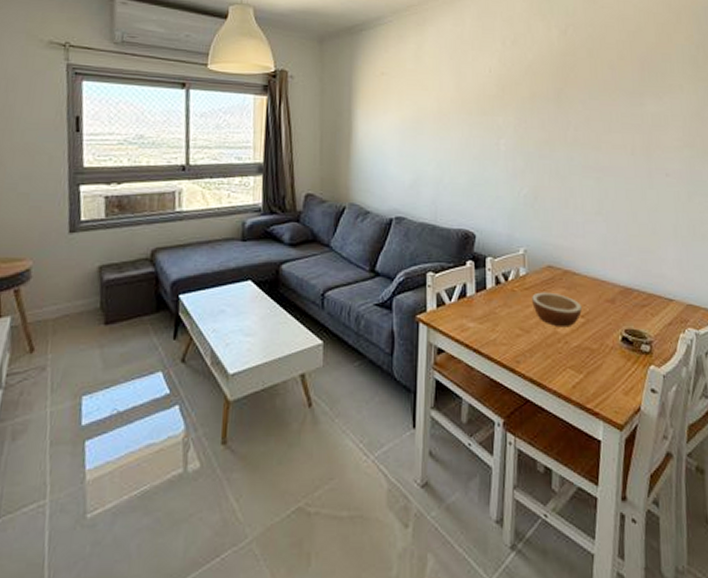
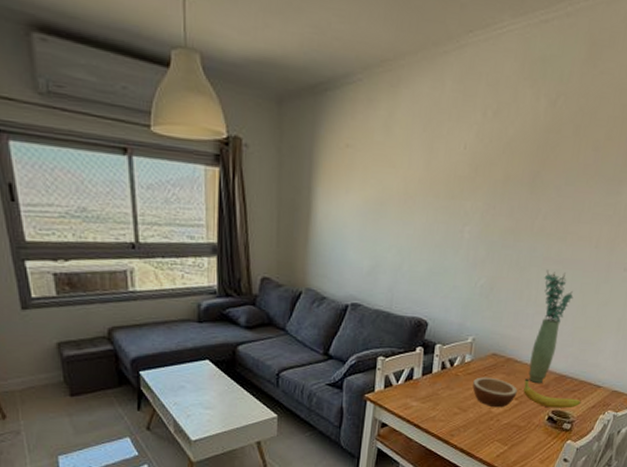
vase: none [587,177,621,297] -> present [528,270,573,383]
fruit: none [588,292,655,327] -> present [523,378,581,409]

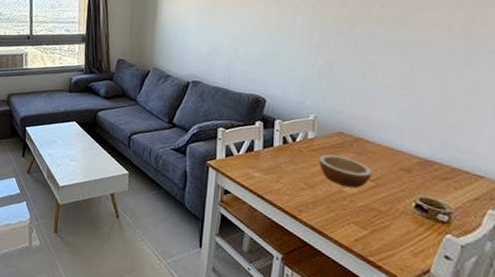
fruit: present [523,378,581,409] -> none [380,160,458,198]
vase: present [528,270,573,383] -> none [384,53,429,166]

